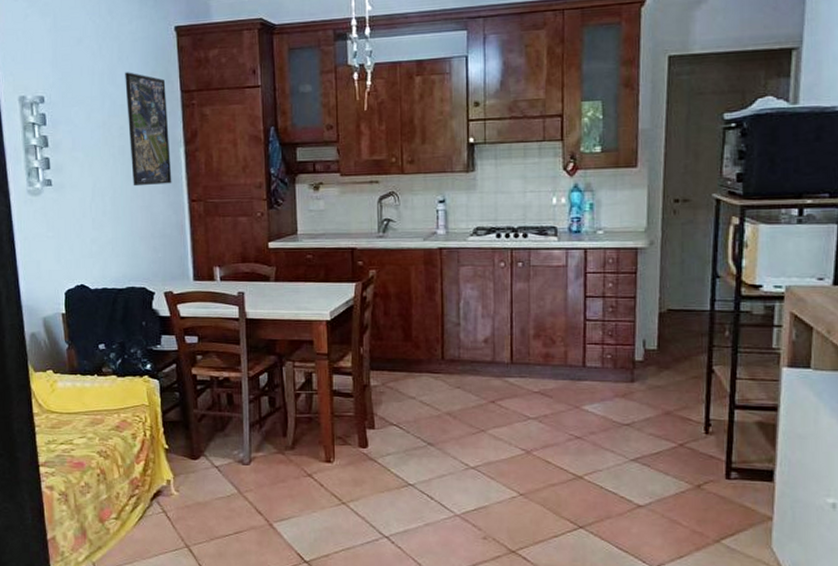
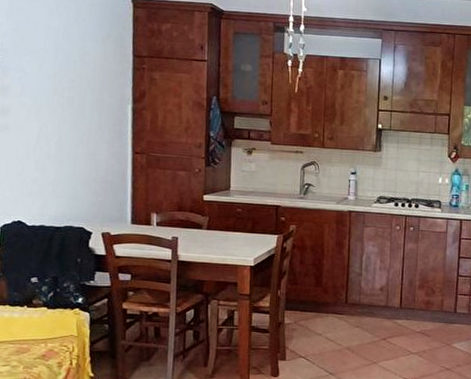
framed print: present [125,72,172,187] -> none [79,32,119,136]

